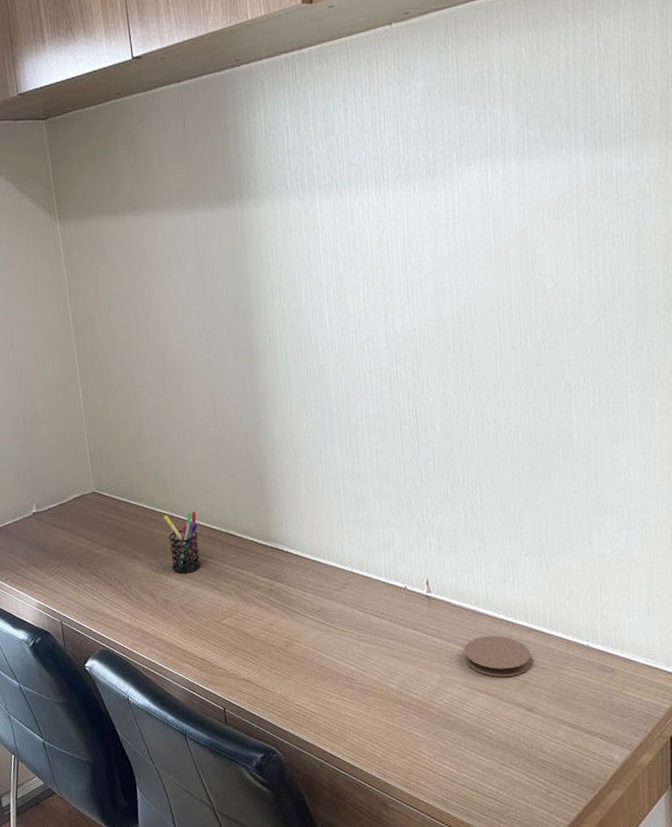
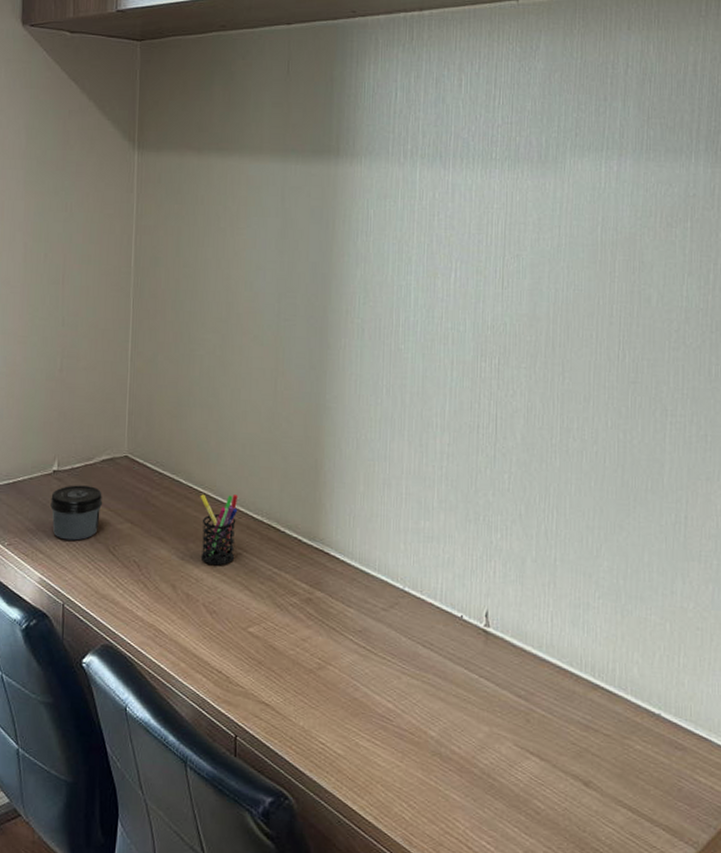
jar: none [35,521,81,569] -> present [50,485,103,541]
coaster: present [463,635,532,677] -> none [518,687,595,741]

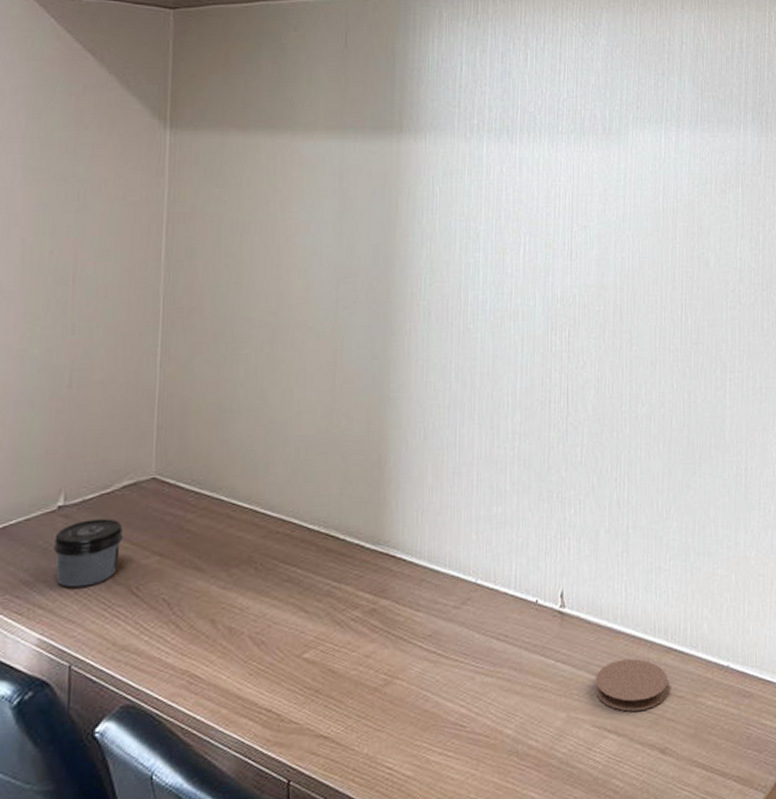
pen holder: present [200,494,238,566] -> none [245,504,291,590]
coaster: none [518,687,595,741] -> present [595,658,669,712]

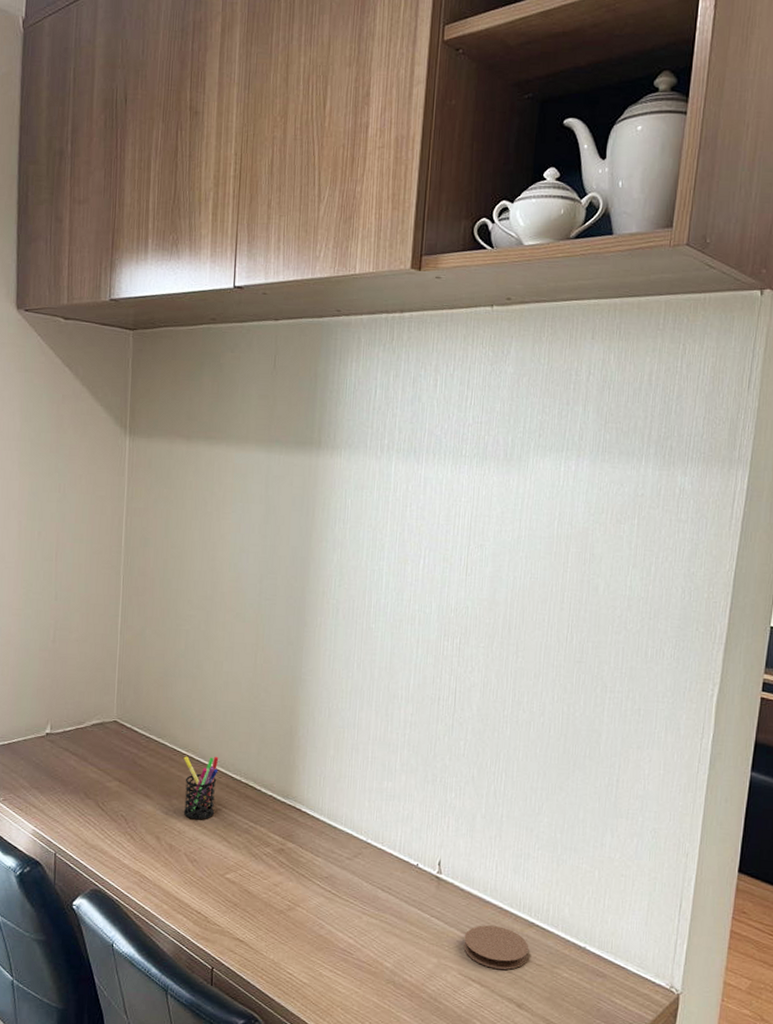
jar: present [54,518,124,588] -> none [43,746,93,797]
pen holder: none [245,504,291,590] -> present [183,756,219,820]

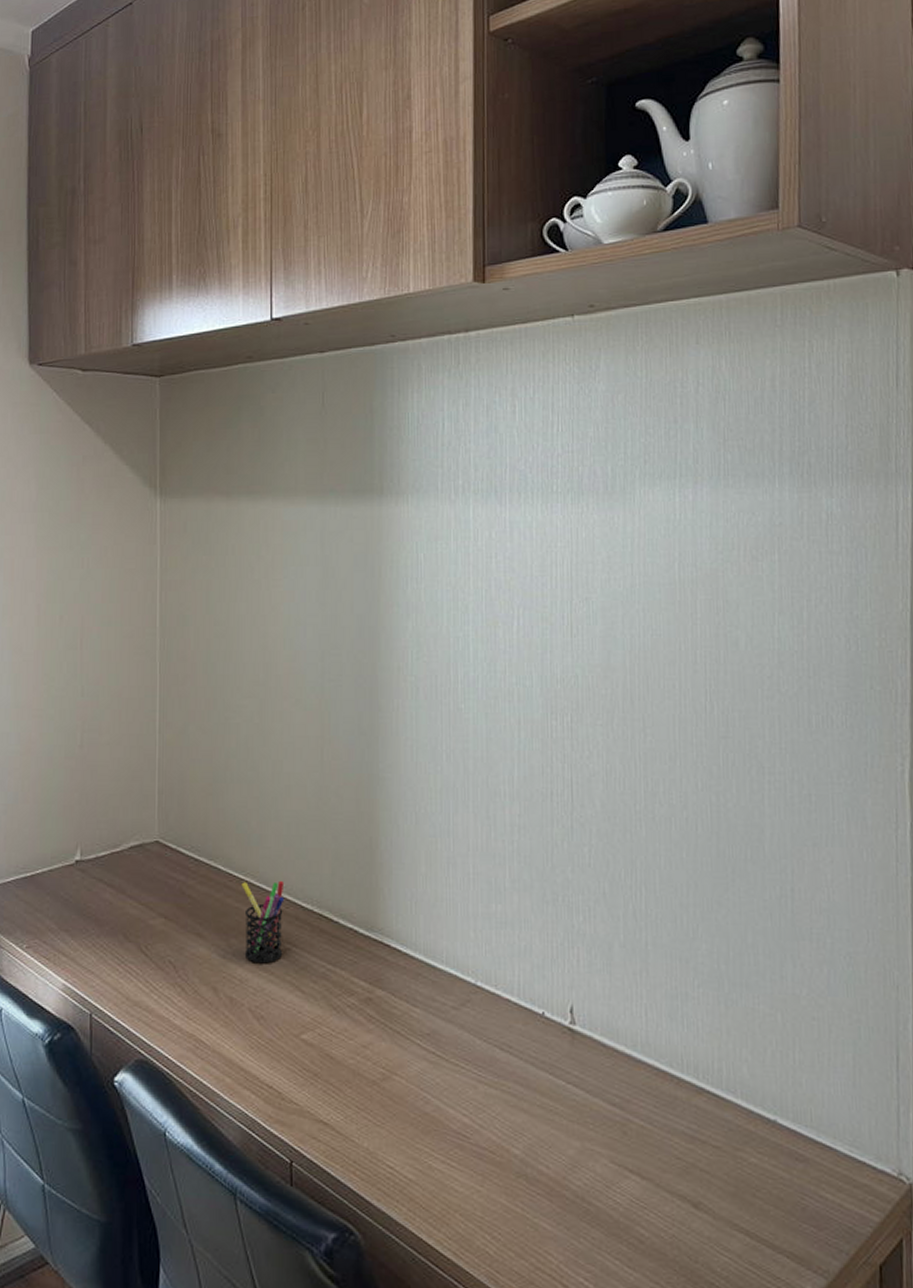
coaster: present [463,925,529,970] -> none [613,1093,701,1155]

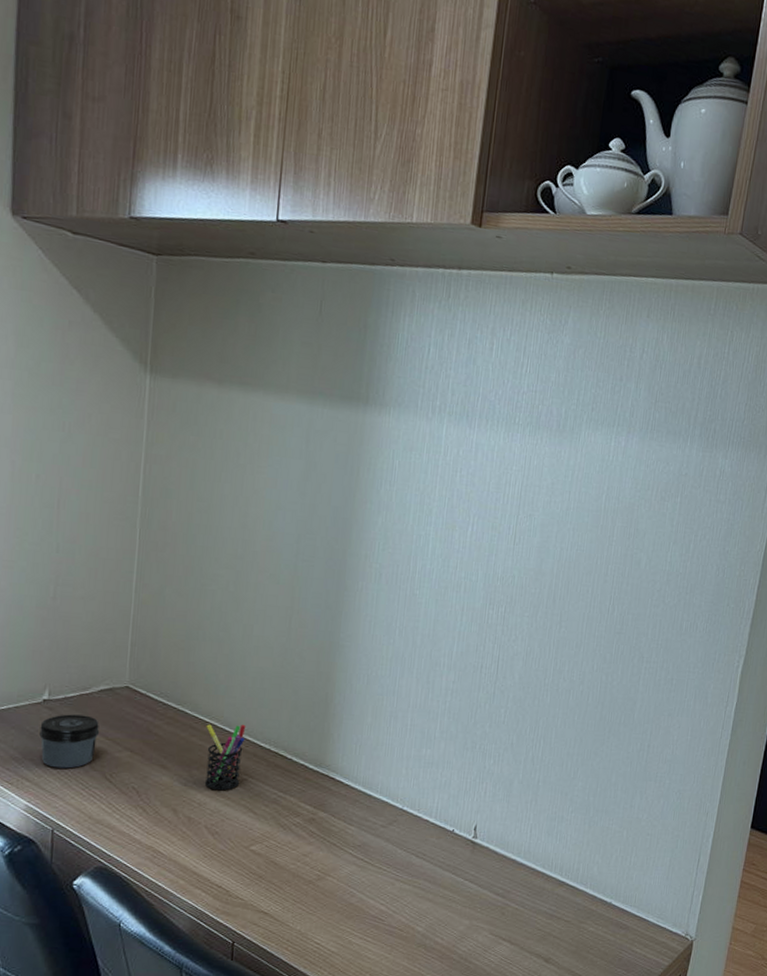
jar: none [74,876,133,940] -> present [39,714,100,769]

